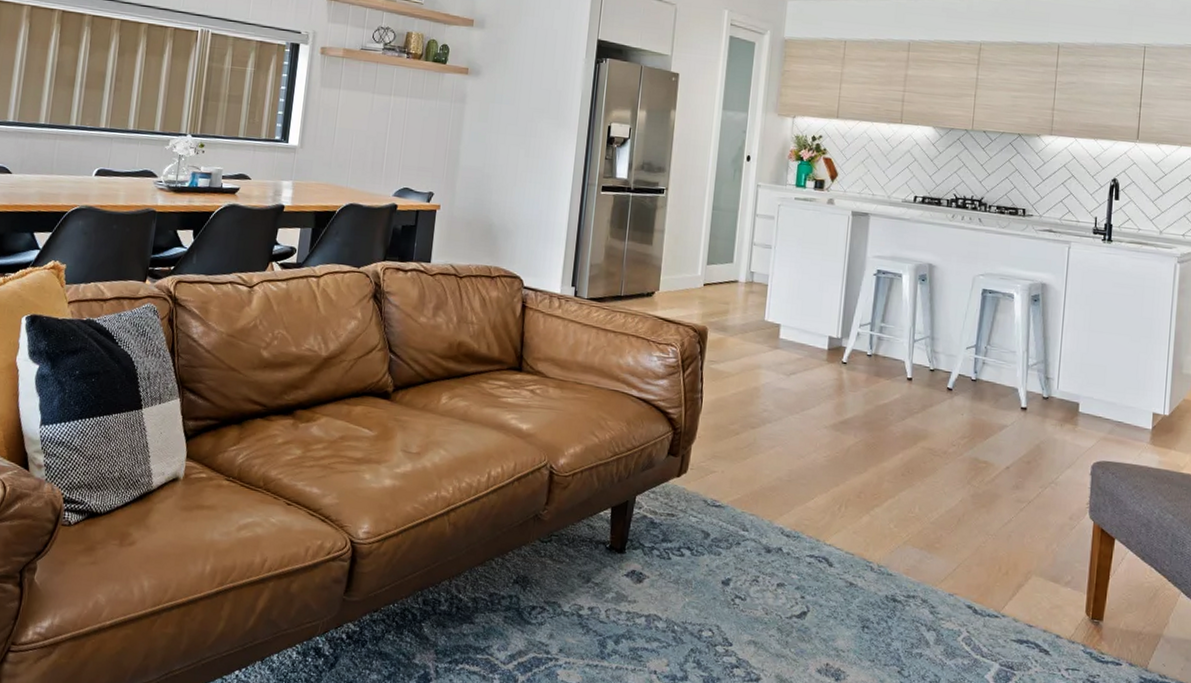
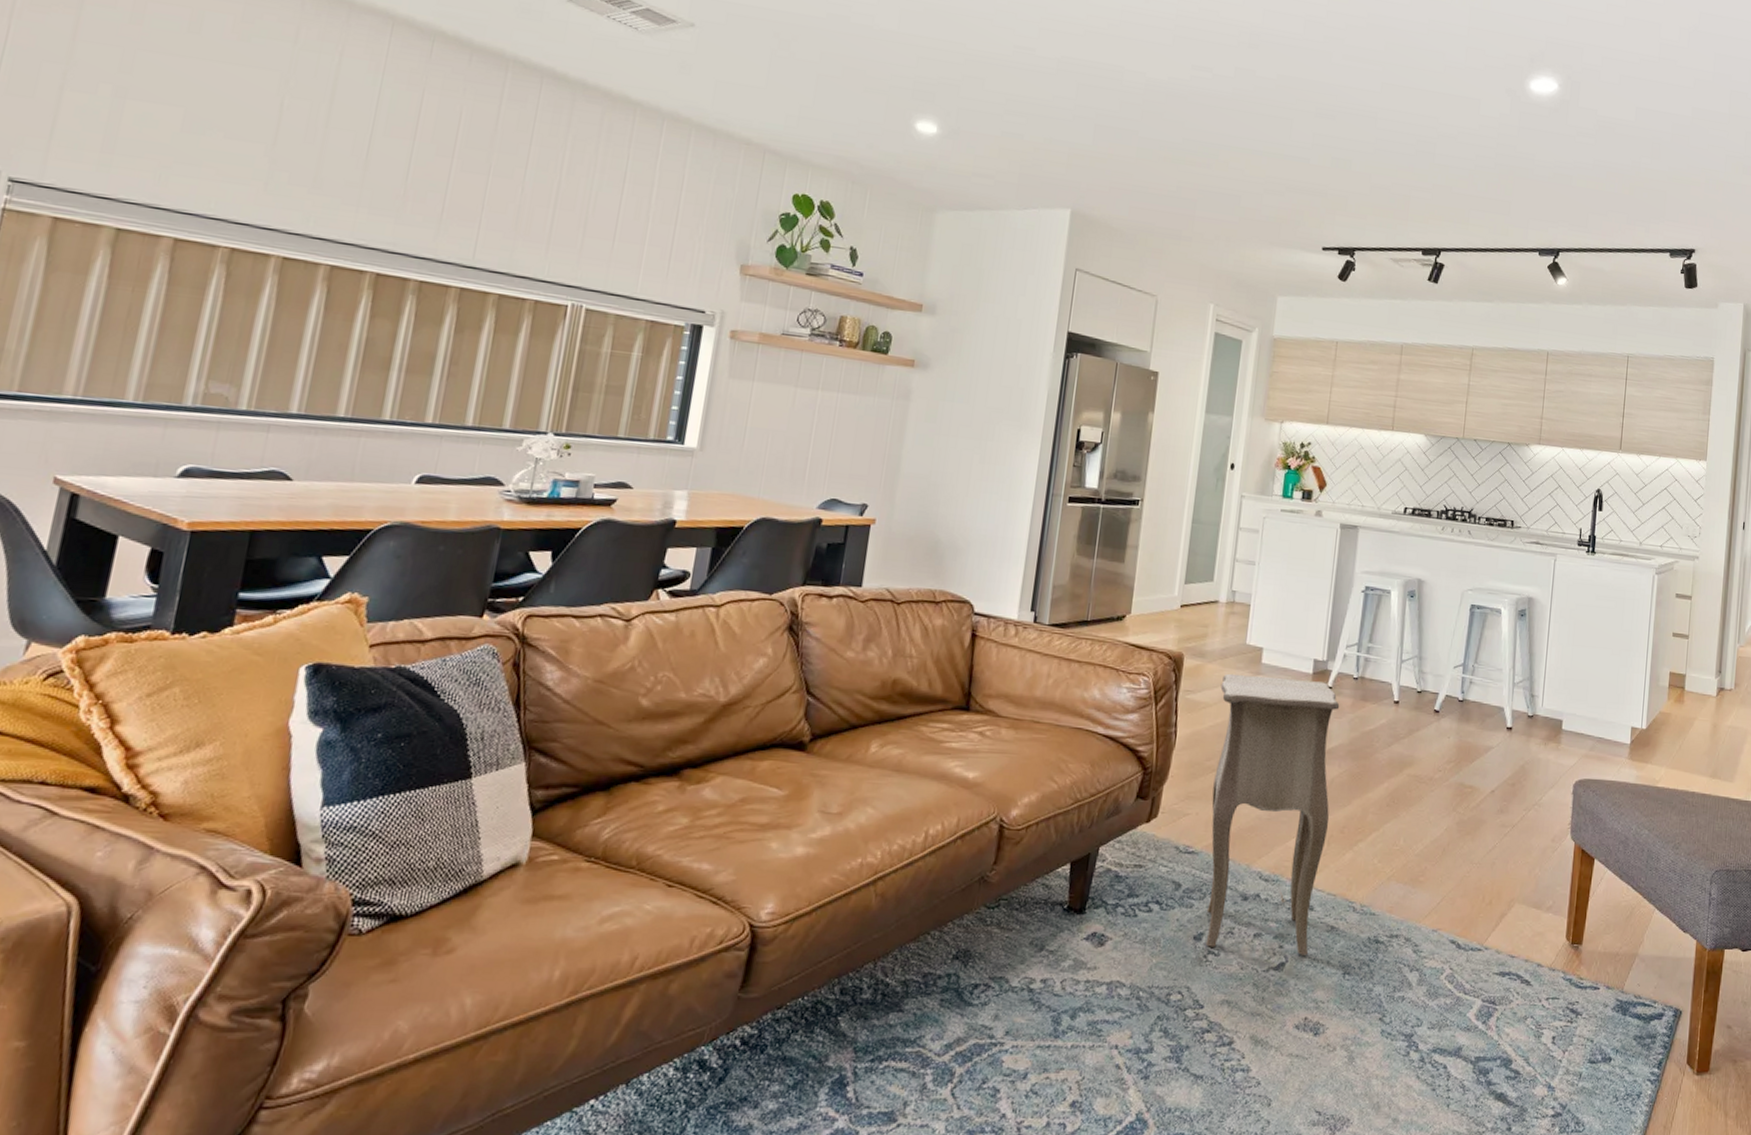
side table: none [733,346,855,607] -> present [1205,673,1340,955]

